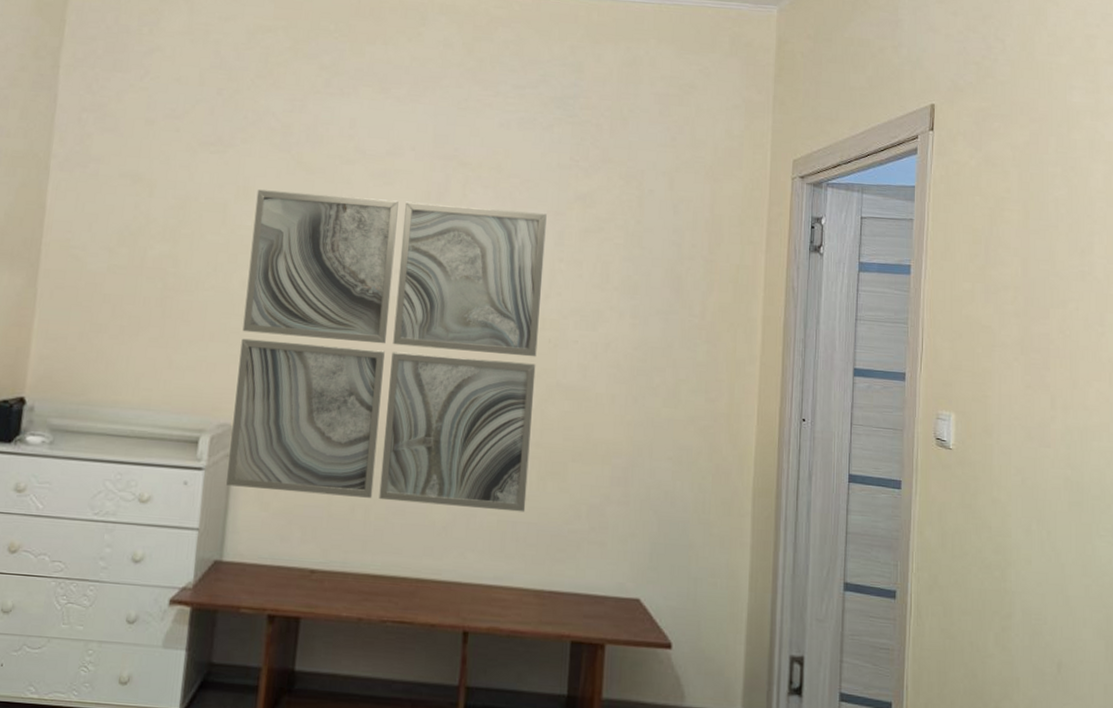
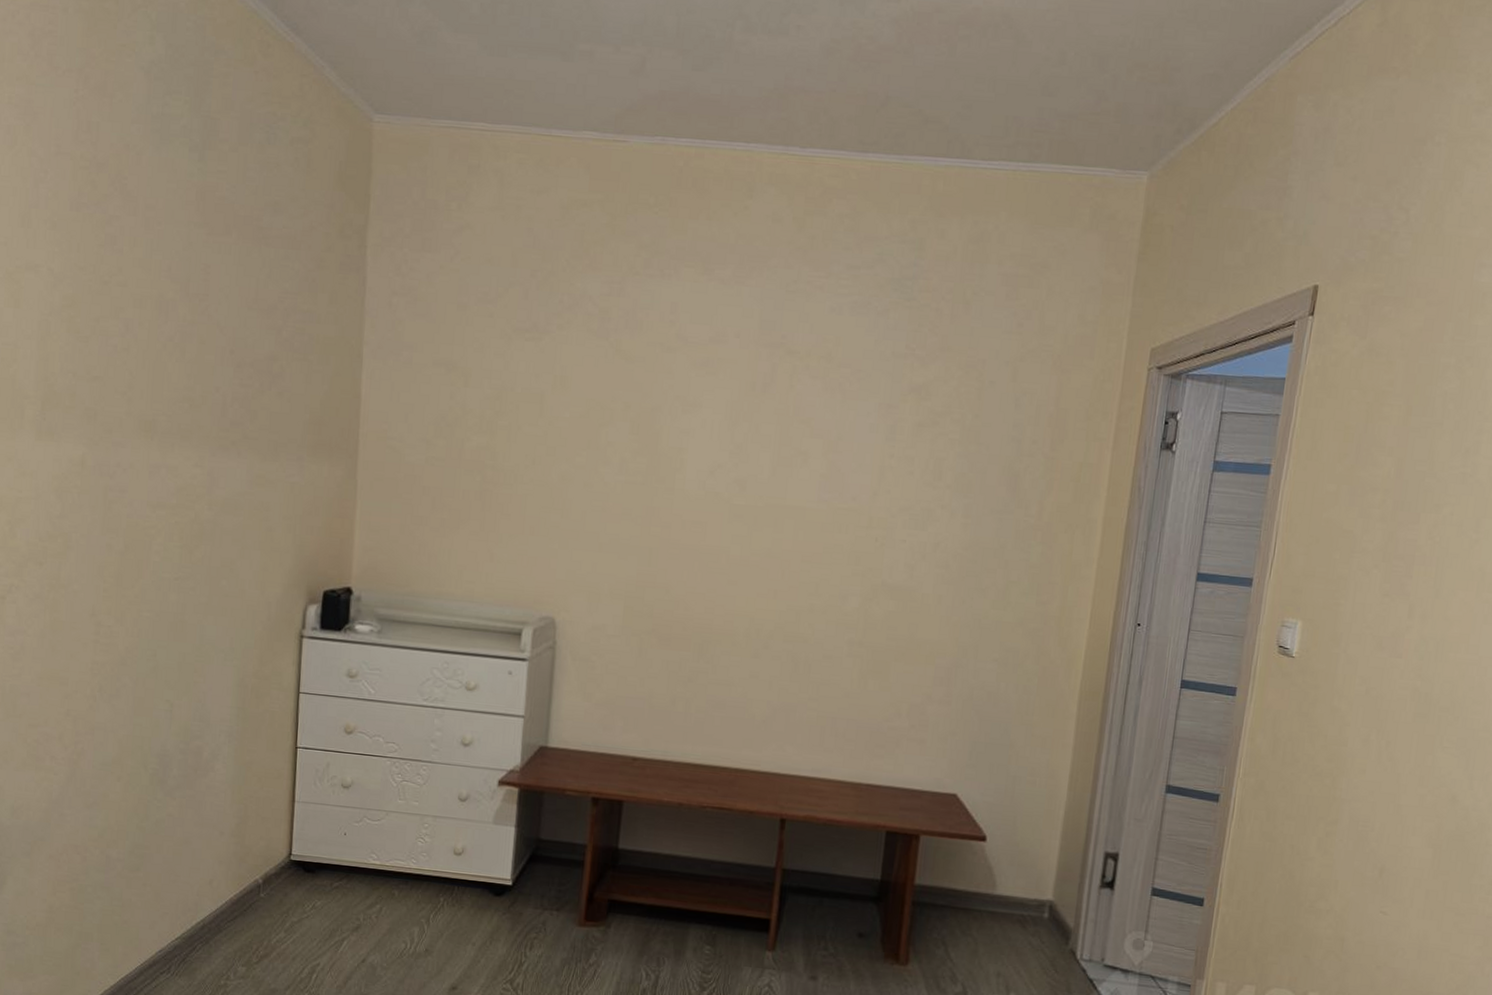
wall art: present [226,189,547,512] -> none [550,379,878,709]

